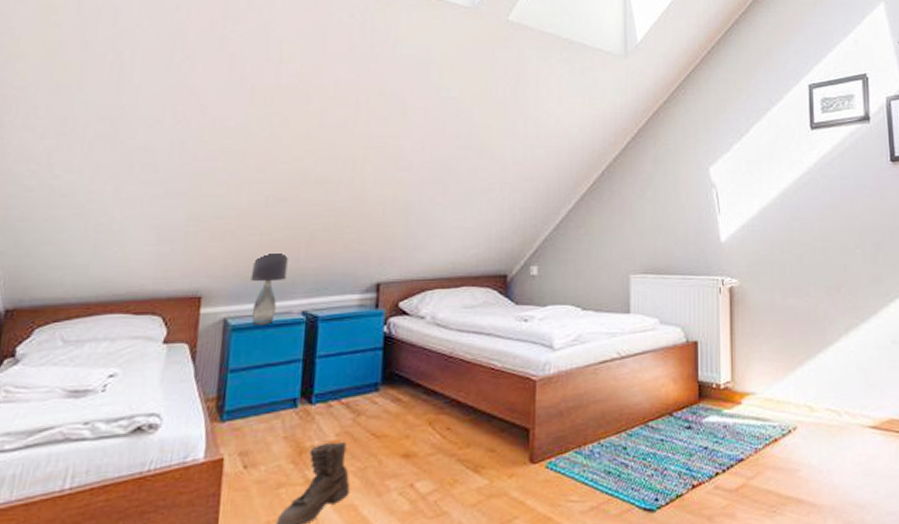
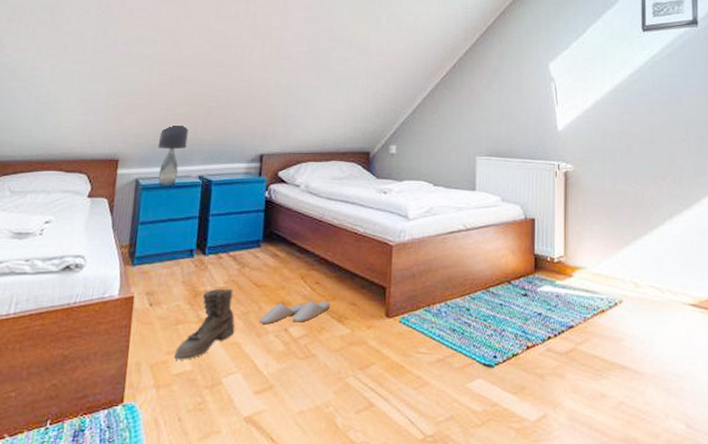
slippers: none [379,449,464,480] -> present [259,301,330,324]

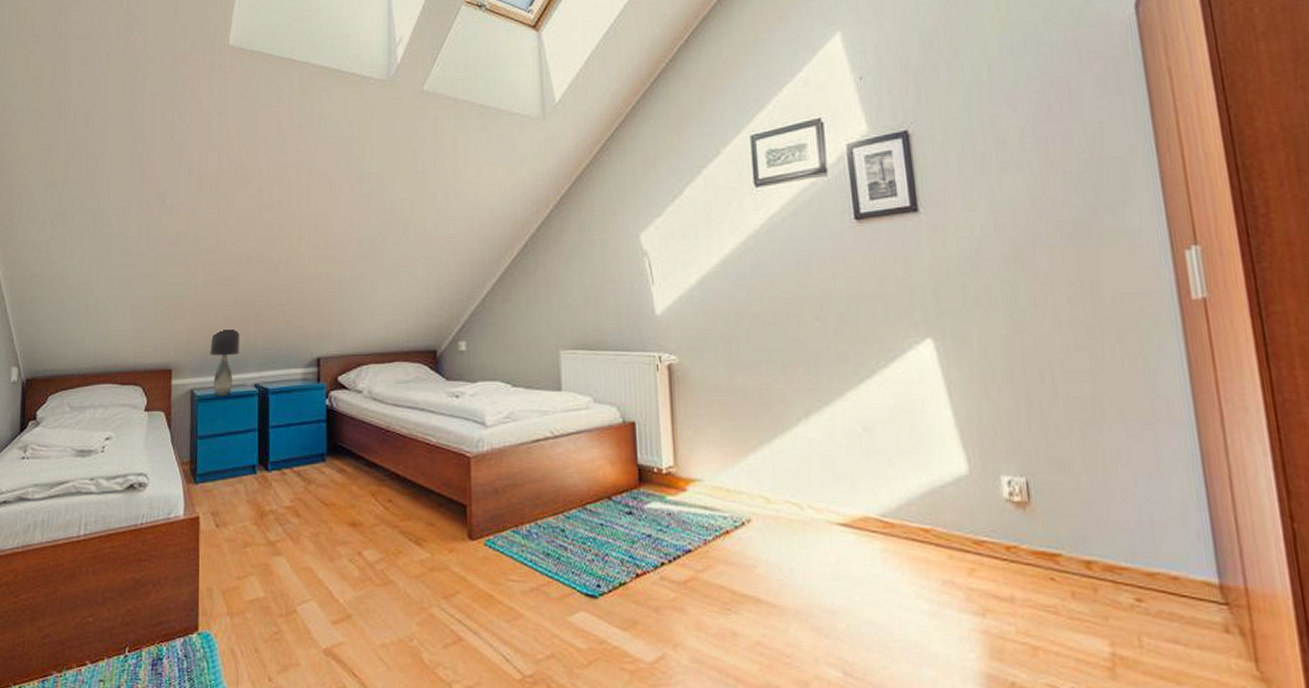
boot: present [173,288,235,360] -> none [244,507,306,586]
slippers: present [259,301,330,324] -> none [330,521,406,546]

